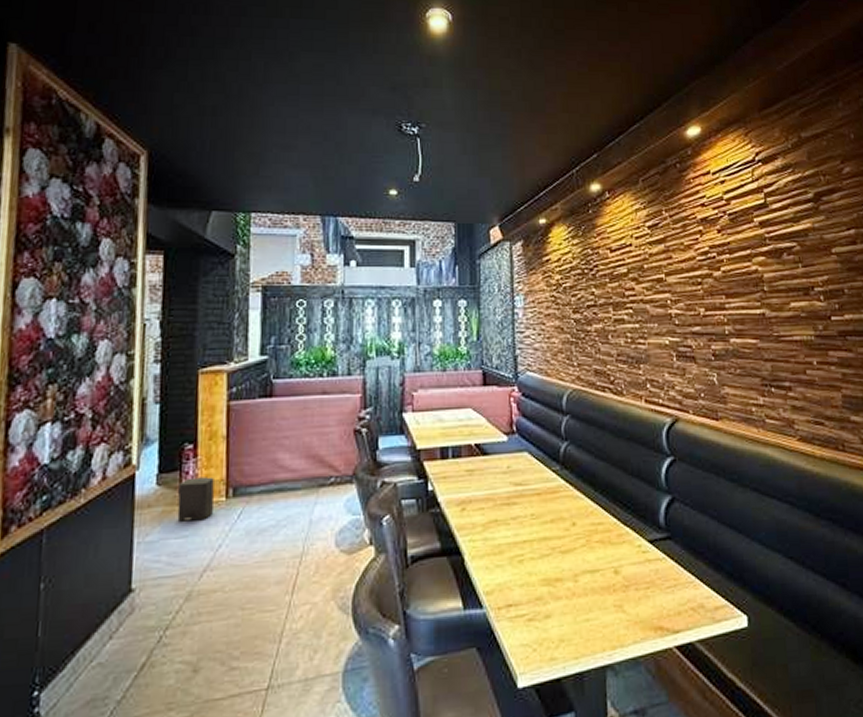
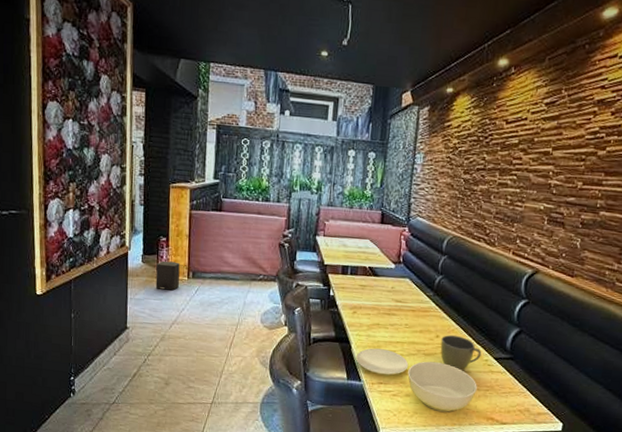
plate: none [473,554,543,593] -> present [356,348,409,376]
bowl: none [543,560,635,632] -> present [408,361,477,412]
cup: none [579,518,632,567] -> present [440,334,482,371]

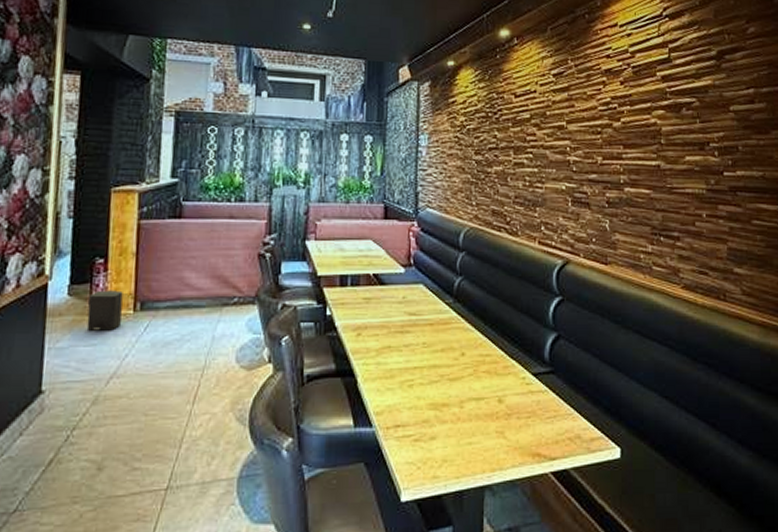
plate: present [356,348,409,376] -> none [364,379,431,414]
bowl: present [408,361,477,412] -> none [431,388,516,454]
cup: present [440,334,482,371] -> none [467,350,517,396]

